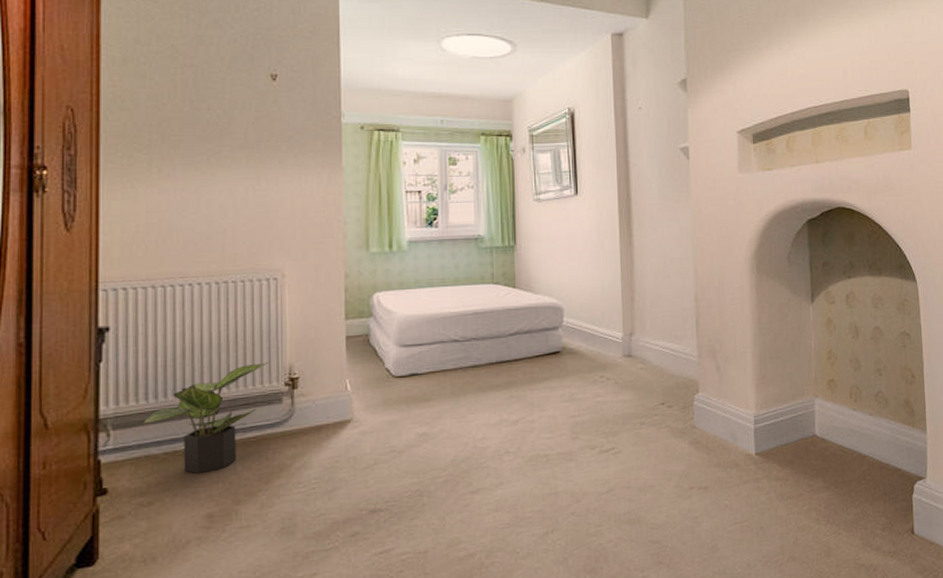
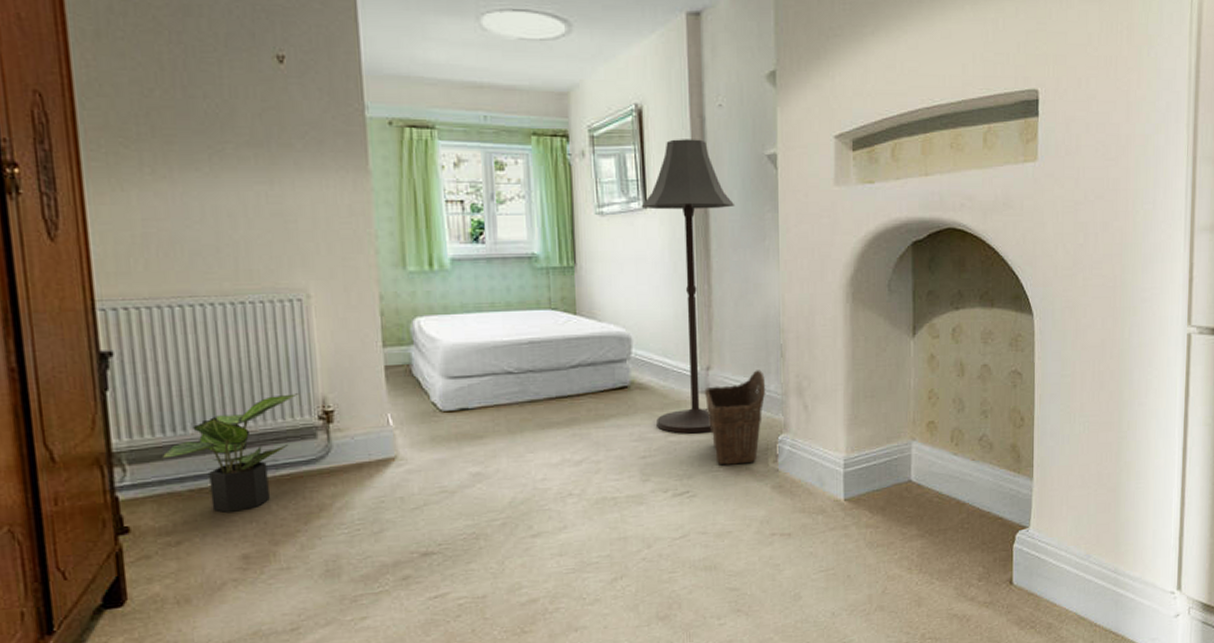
floor lamp: none [572,136,654,395] -> present [641,139,735,434]
wicker basket: none [628,335,683,423] -> present [705,370,766,465]

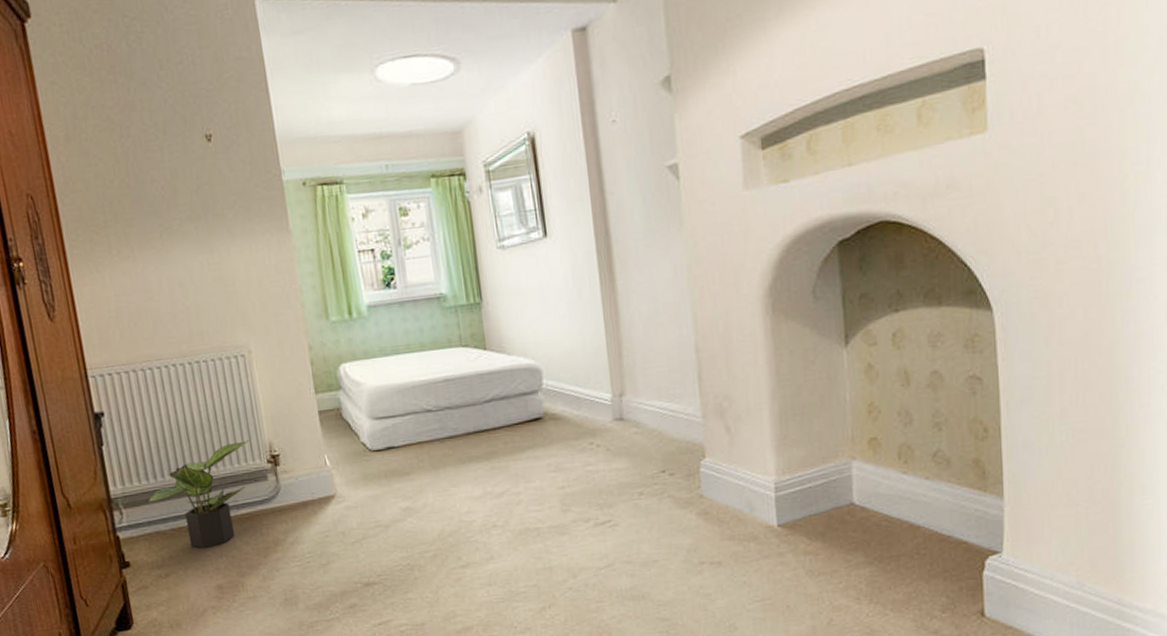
floor lamp: present [641,139,735,434] -> none [541,159,638,463]
wicker basket: present [705,370,766,465] -> none [620,393,684,493]

